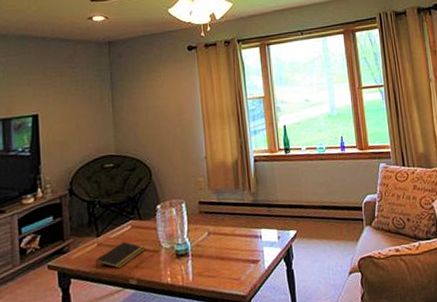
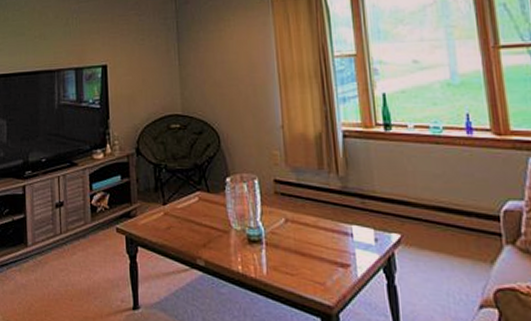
notepad: present [96,242,145,269] -> none [162,215,214,244]

